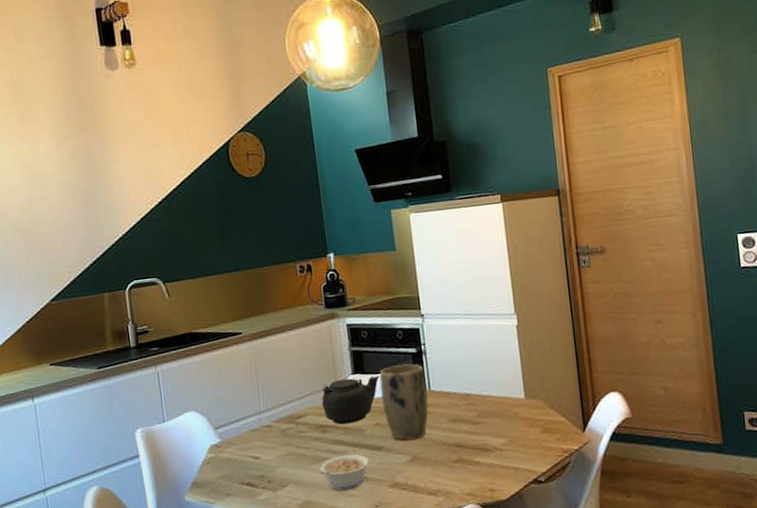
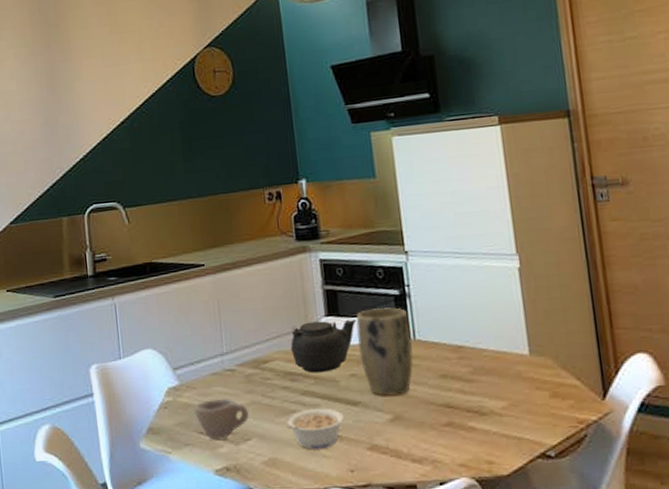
cup: none [235,451,285,489] -> present [194,398,249,440]

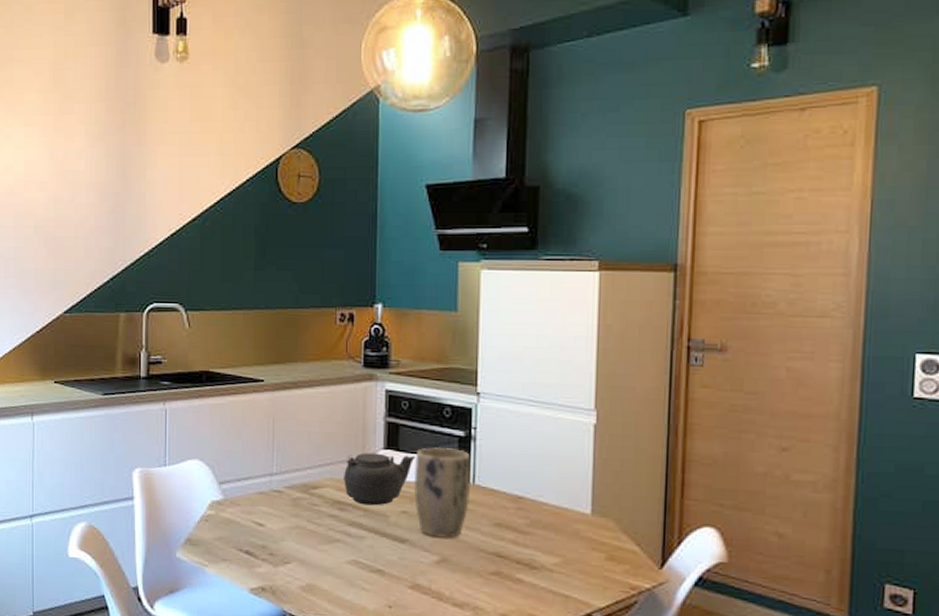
cup: present [194,398,249,440] -> none [236,518,292,559]
legume: present [286,408,344,449] -> none [328,540,388,581]

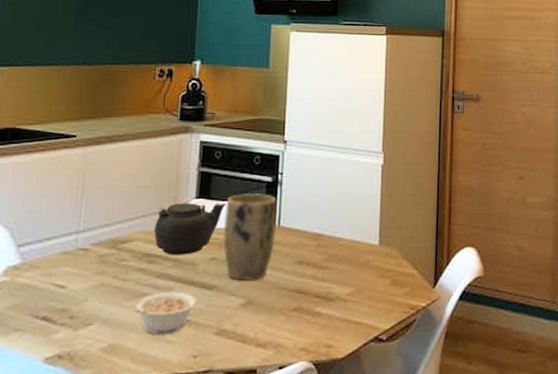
legume: none [328,540,388,581] -> present [134,291,196,335]

